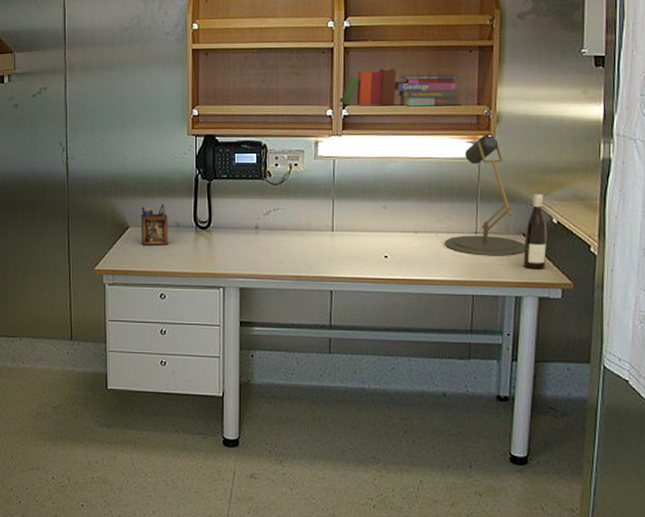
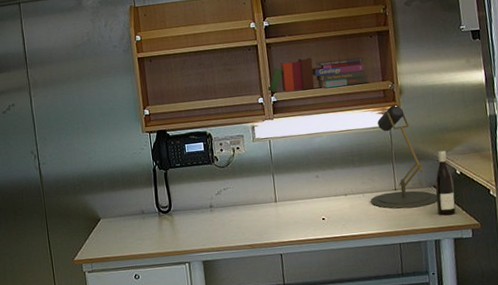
desk organizer: present [141,204,168,246] -> none [109,195,136,234]

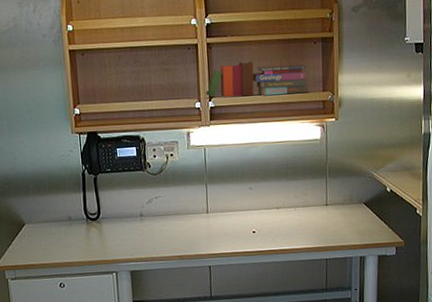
desk lamp: present [370,105,438,209] -> none [302,117,366,224]
bottle: present [435,150,456,216] -> none [364,166,384,233]

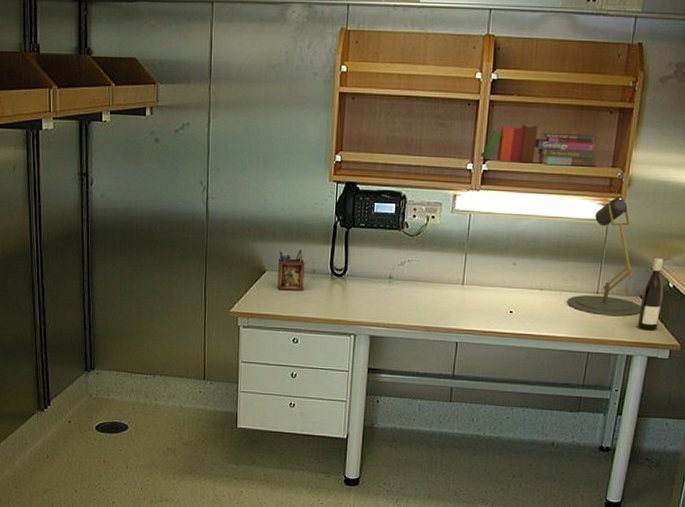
desk organizer: none [34,200,63,240] -> present [277,250,305,291]
desk lamp: none [302,117,366,224] -> present [567,197,641,317]
bottle: none [364,166,384,233] -> present [637,257,664,331]

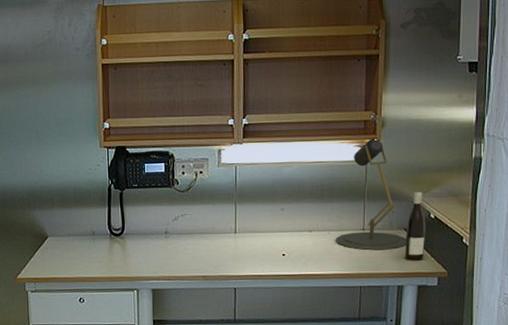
desk organizer: present [277,250,305,291] -> none [59,214,85,254]
books: present [480,125,538,163] -> none [239,78,292,115]
books: present [534,132,597,167] -> none [289,82,349,114]

